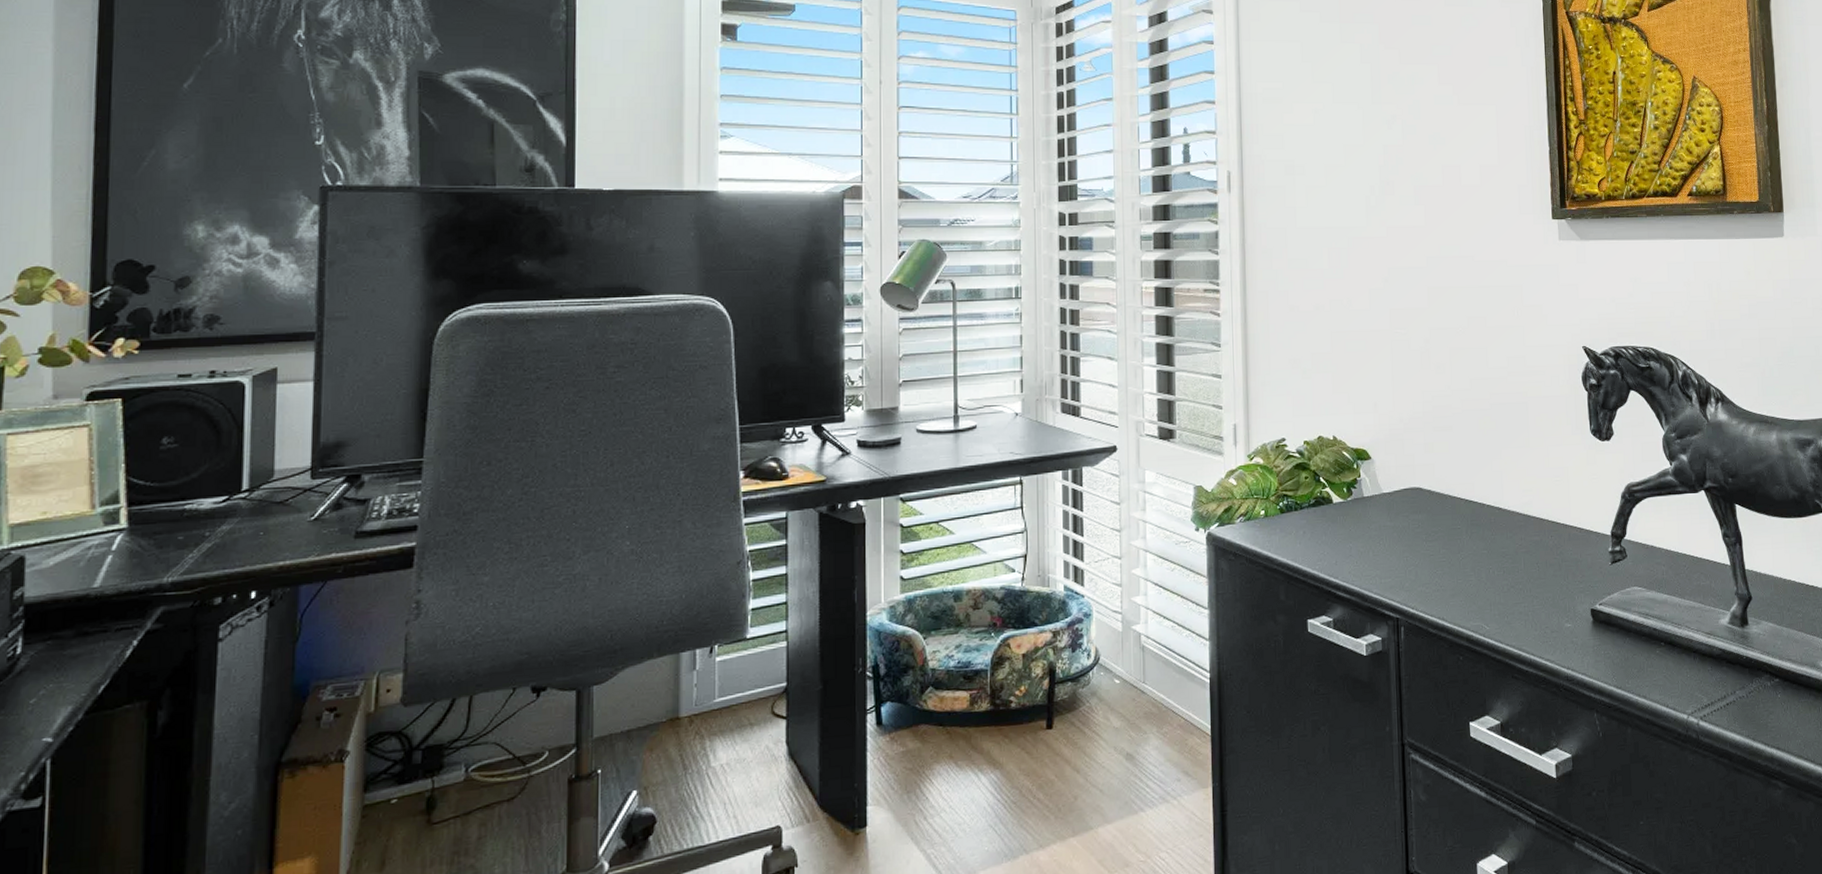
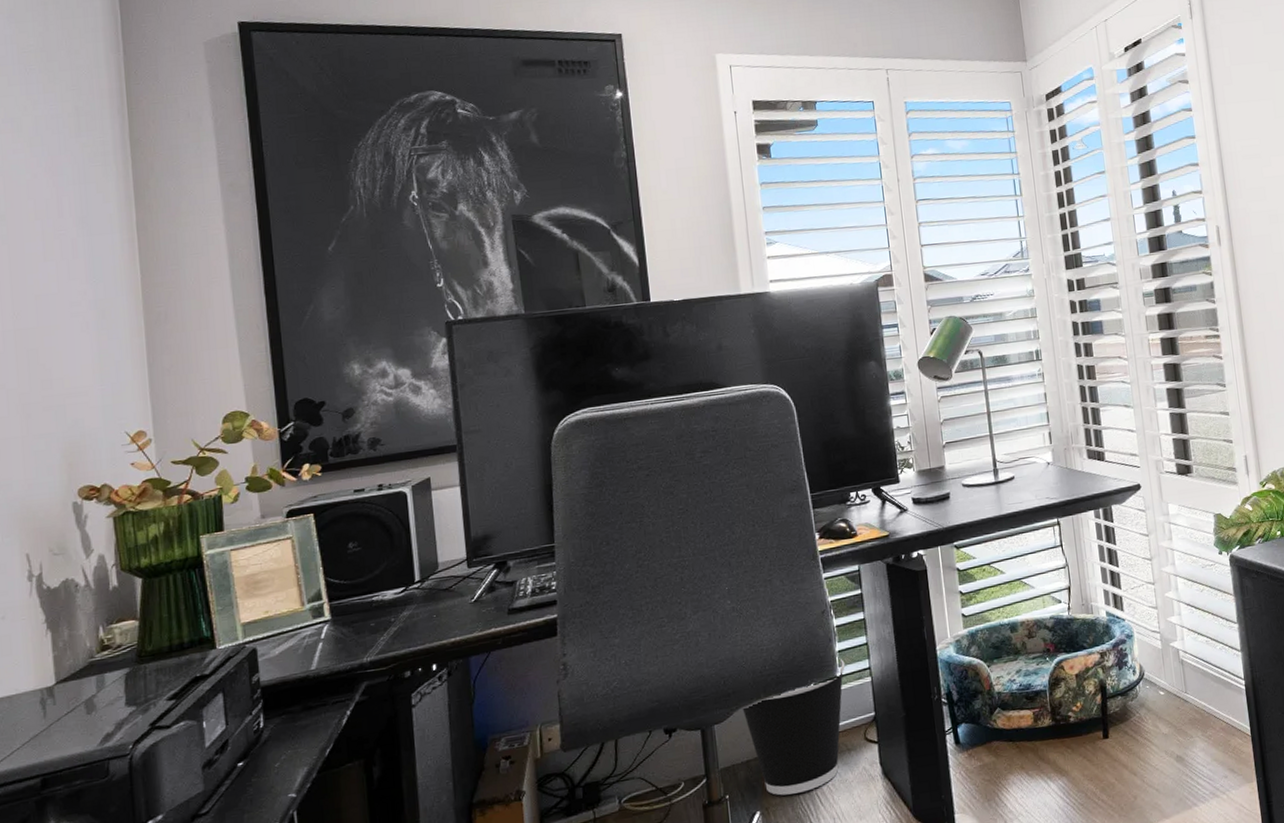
wastebasket: none [629,617,758,774] -> present [742,658,845,796]

